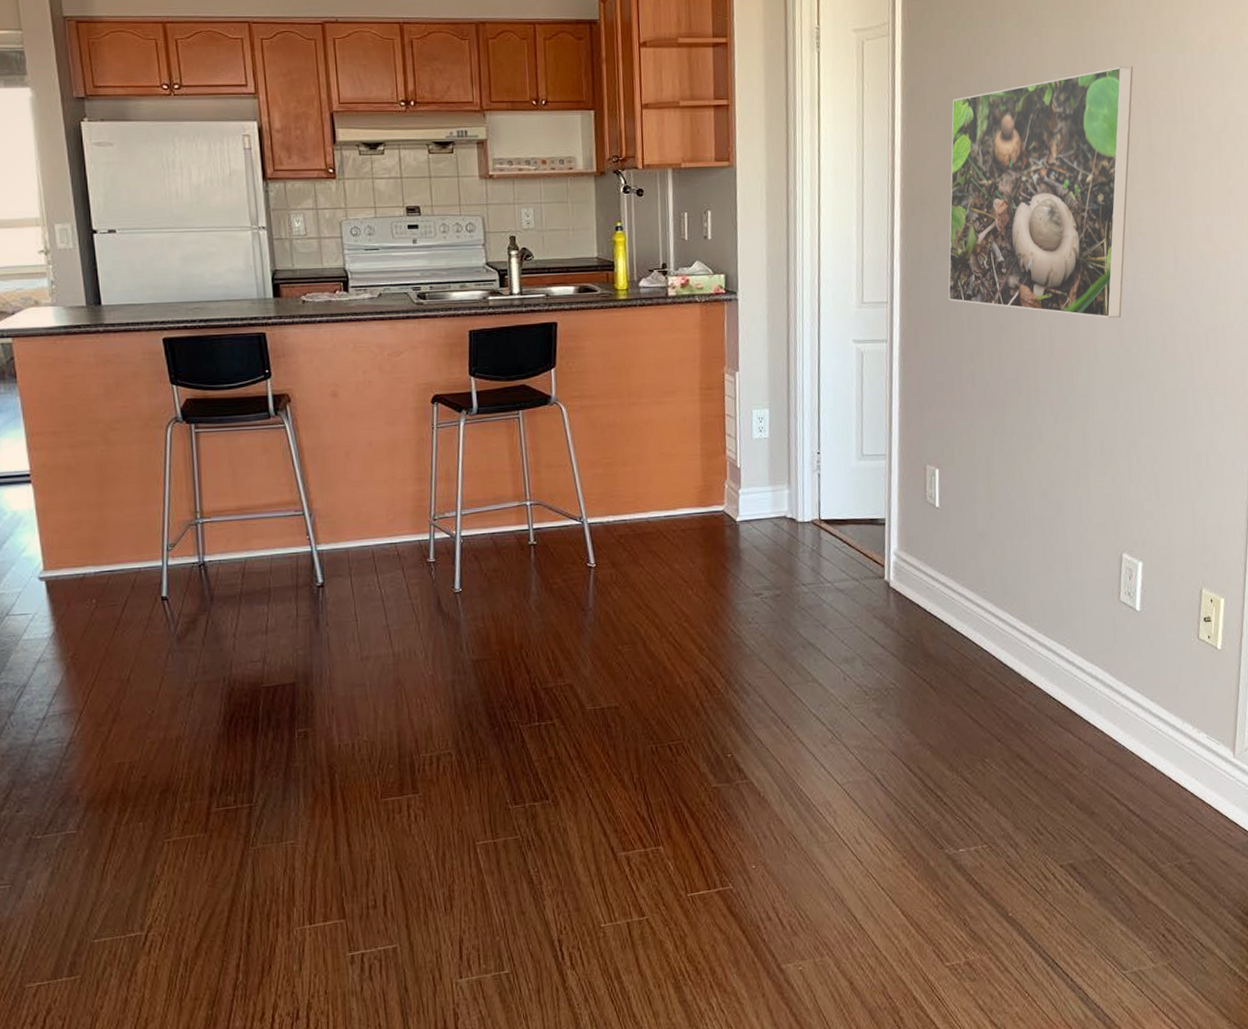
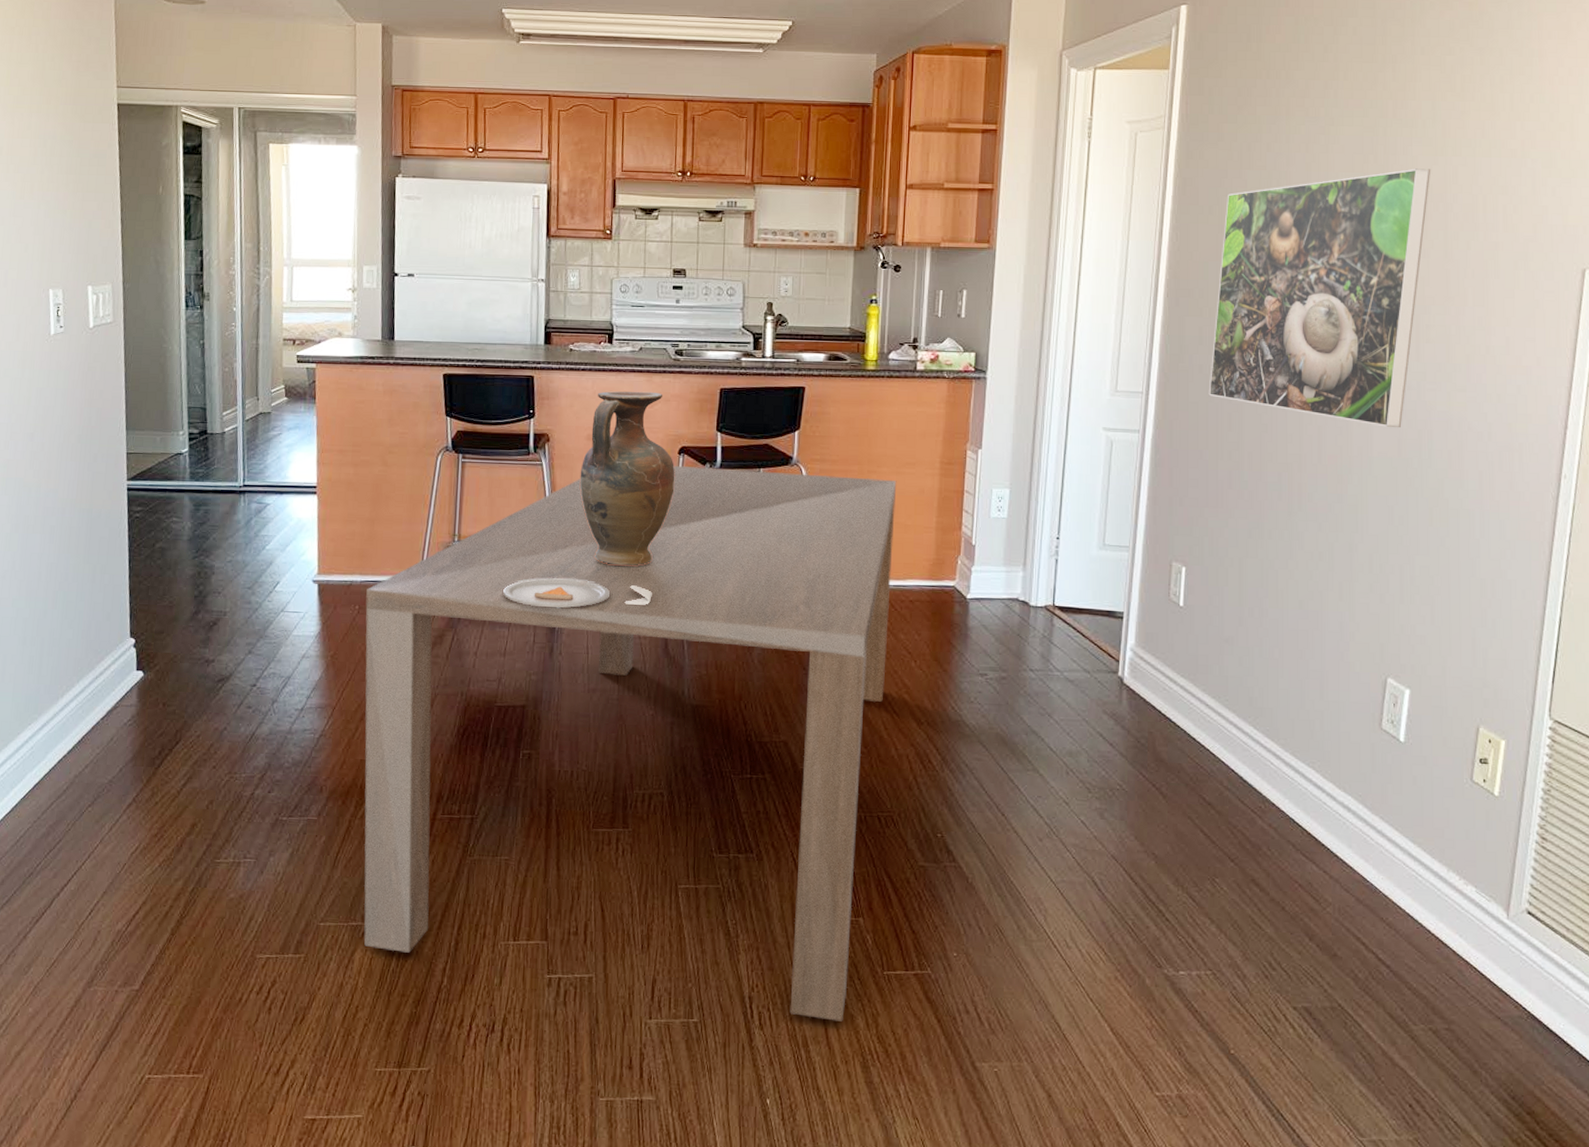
dining table: none [102,410,664,956] -> present [363,465,897,1022]
dinner plate: none [257,544,419,579] -> present [503,578,652,609]
vase: none [328,339,432,526] -> present [579,391,675,566]

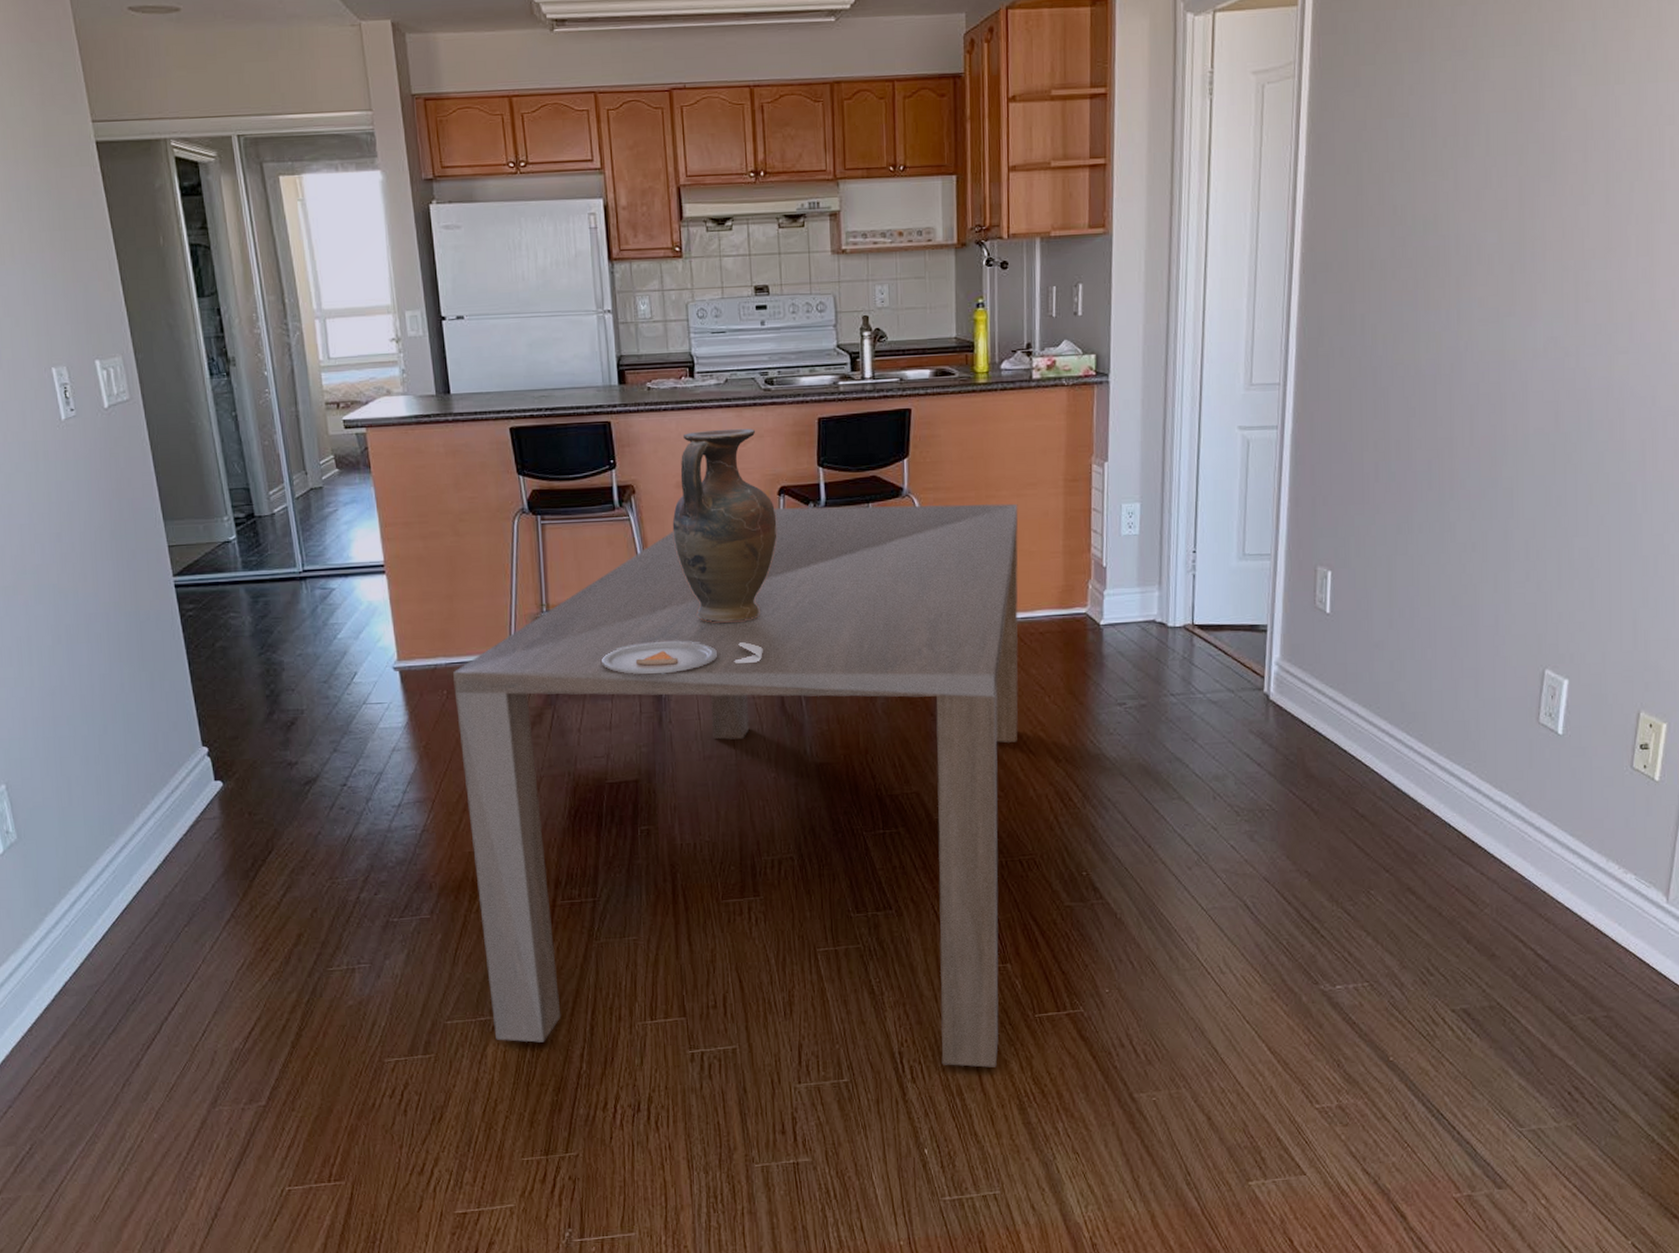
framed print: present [1208,168,1431,428] -> none [1351,101,1592,401]

